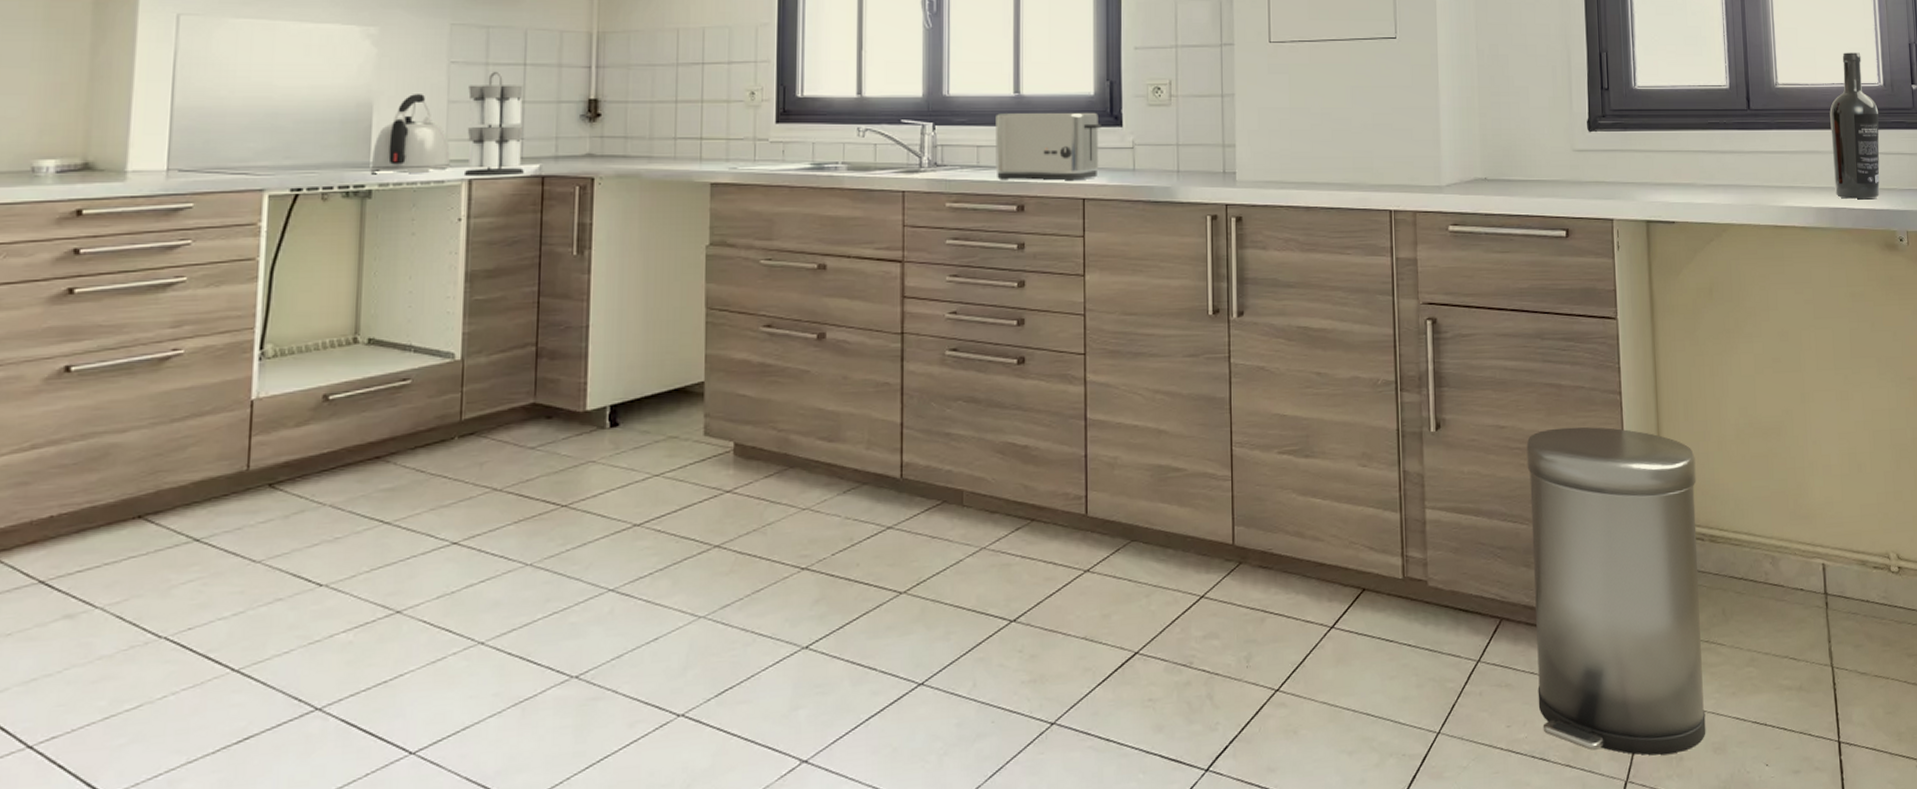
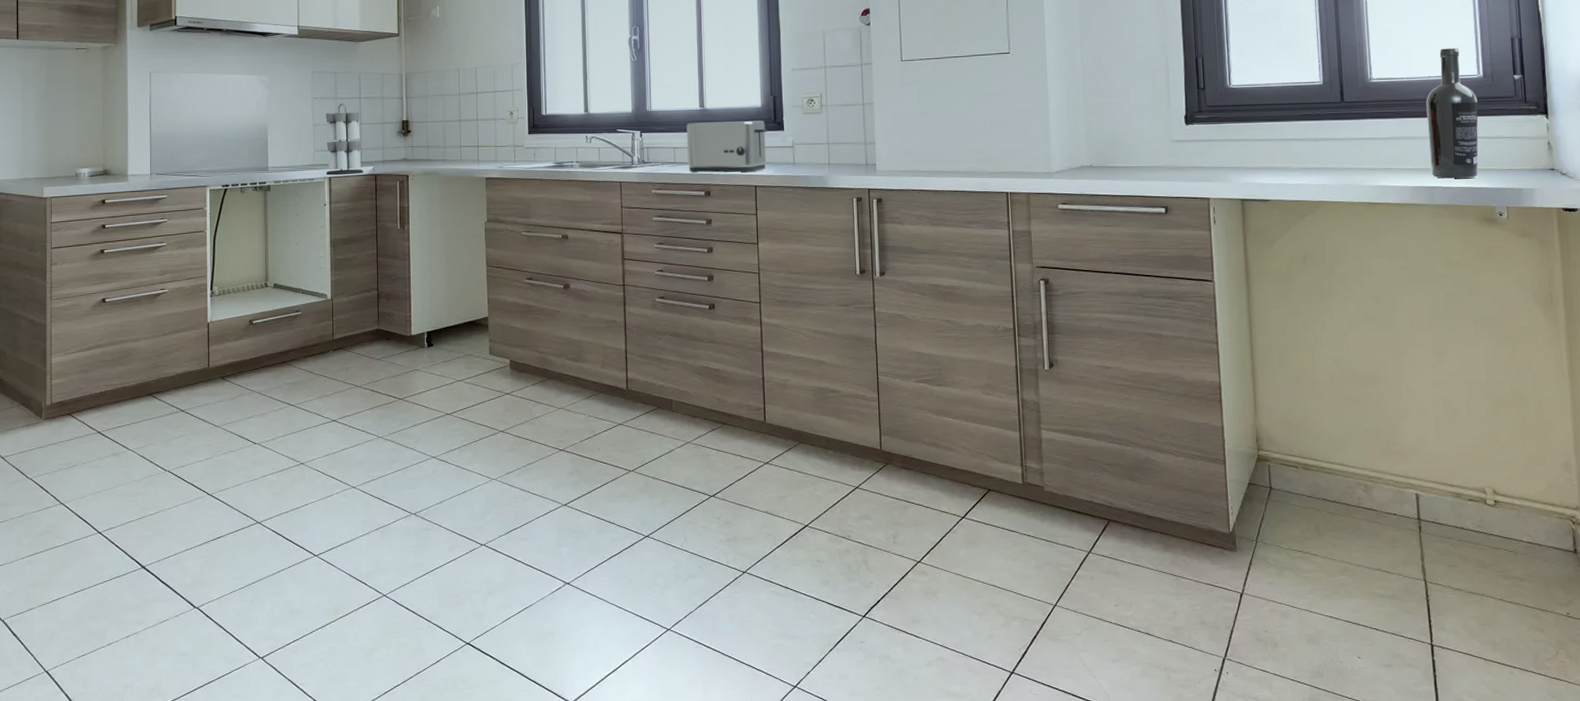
kettle: present [370,94,451,174] -> none [268,120,318,175]
pedal bin: present [1526,426,1706,756] -> none [1130,369,1300,640]

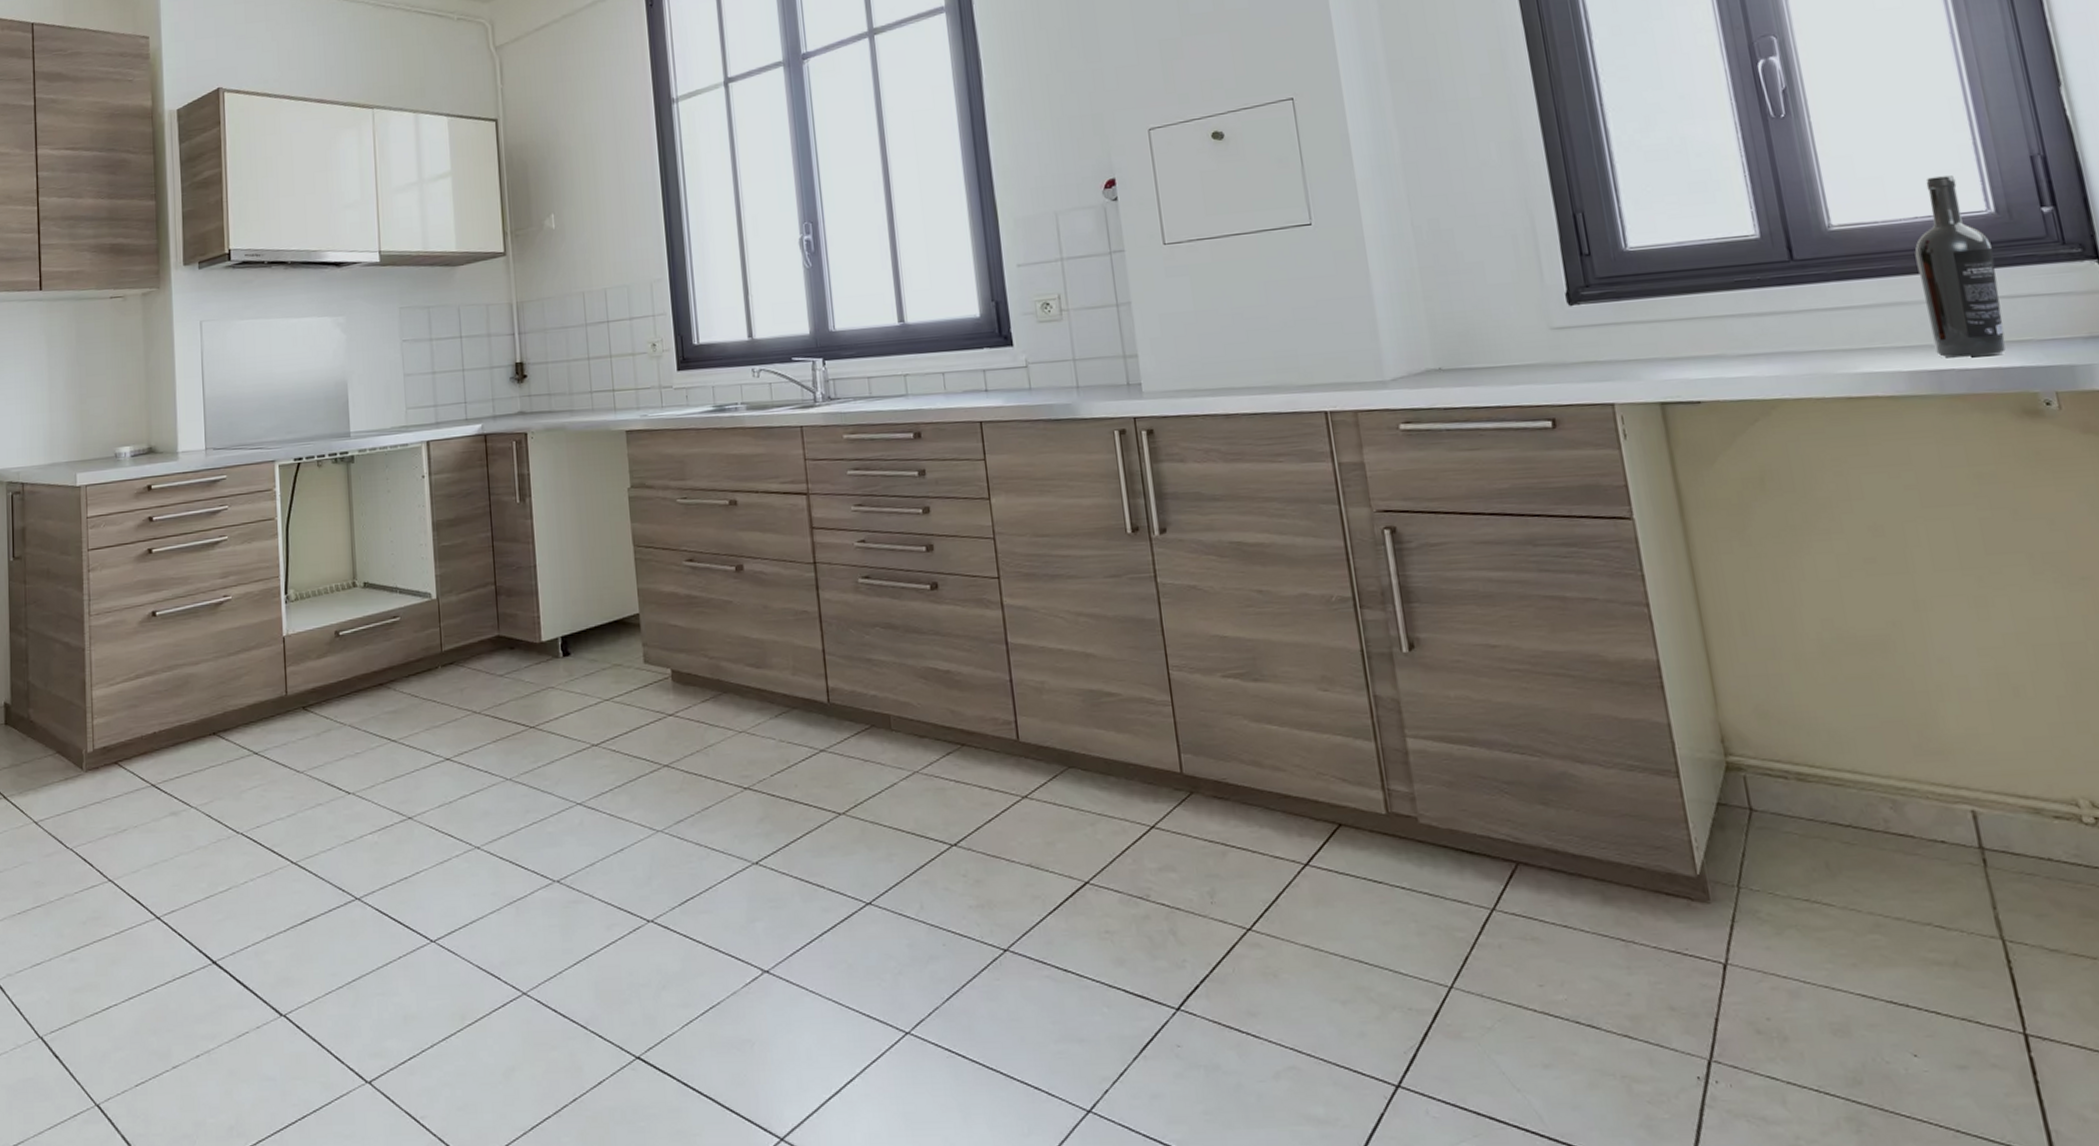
spice rack: present [325,103,363,176] -> none [418,345,470,439]
toaster: present [686,120,768,173] -> none [883,334,993,409]

